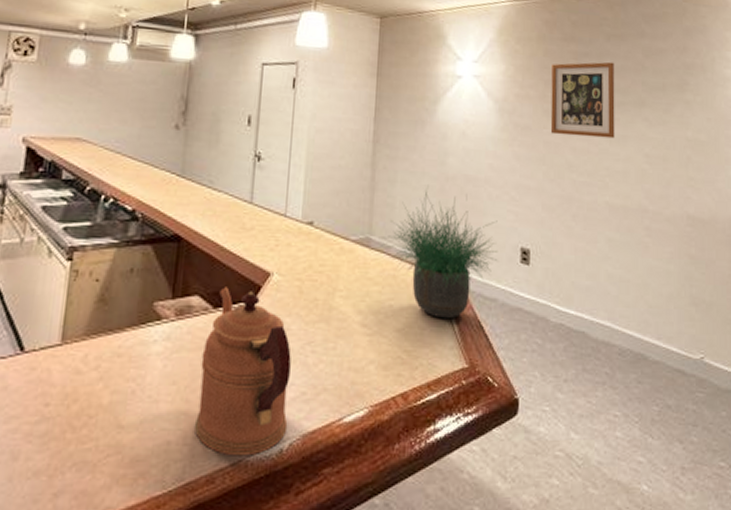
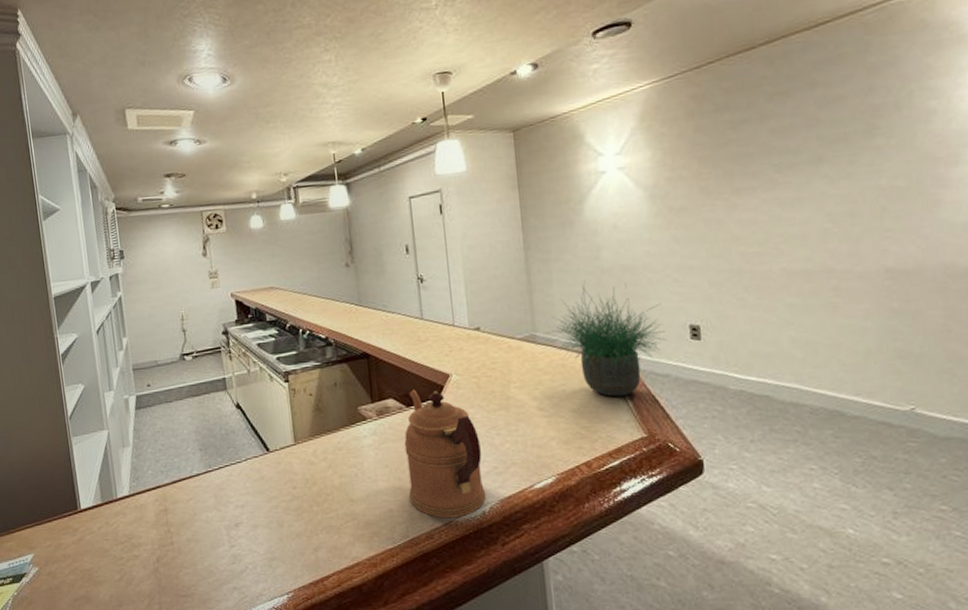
wall art: present [550,61,615,139] -> none [704,122,788,211]

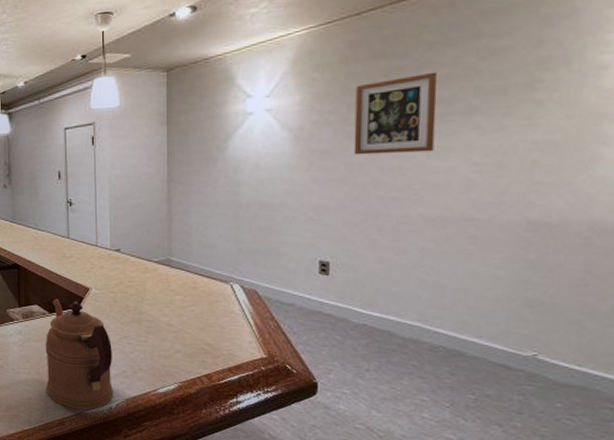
potted plant: present [546,283,666,397] -> none [181,217,295,320]
wall art: none [704,122,788,211] -> present [353,72,437,155]

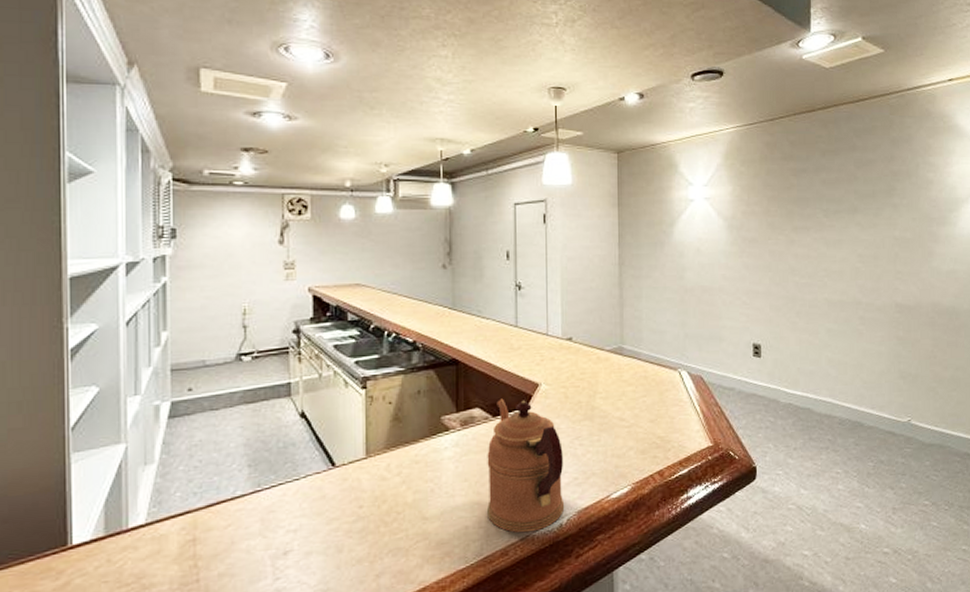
wall art: present [353,72,437,155] -> none [774,175,831,244]

